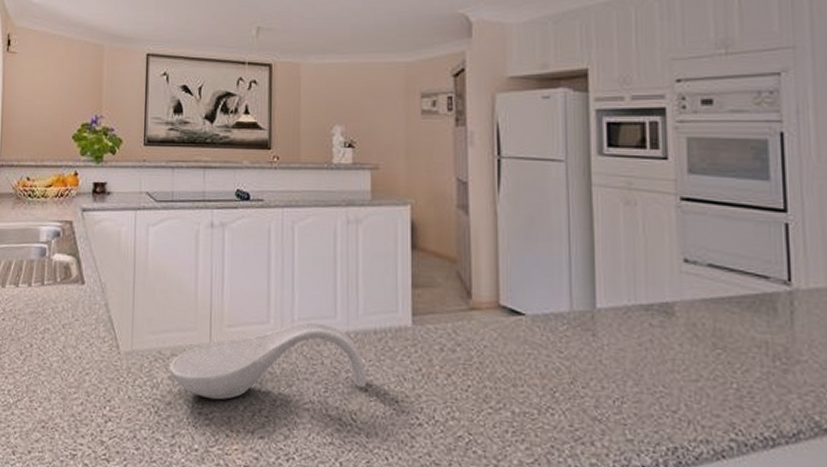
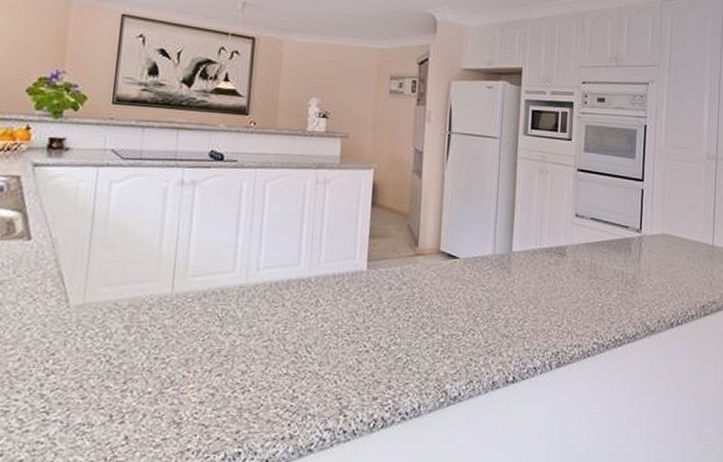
spoon rest: present [169,322,366,400] -> none [125,270,323,345]

